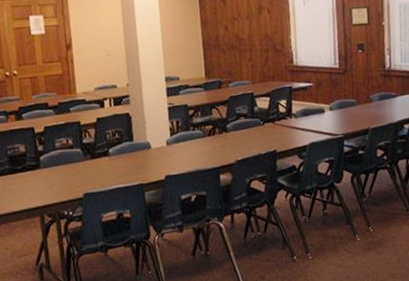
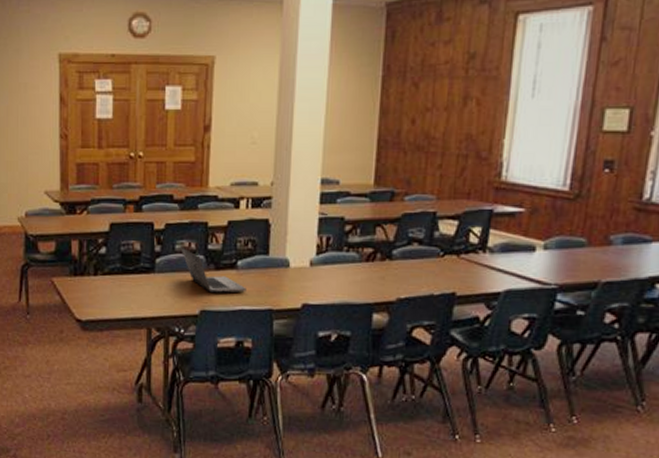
laptop: none [60,144,120,178] -> present [180,246,247,293]

